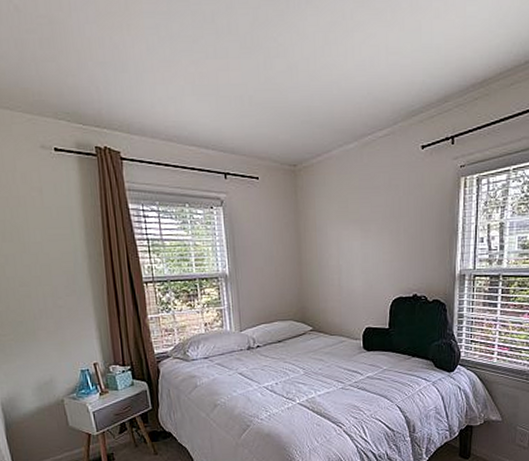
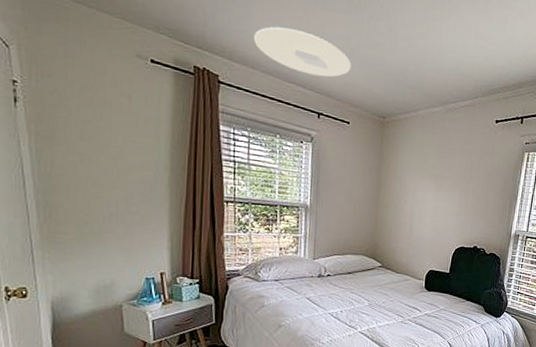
ceiling light: none [149,87,252,133] -> present [254,26,351,77]

